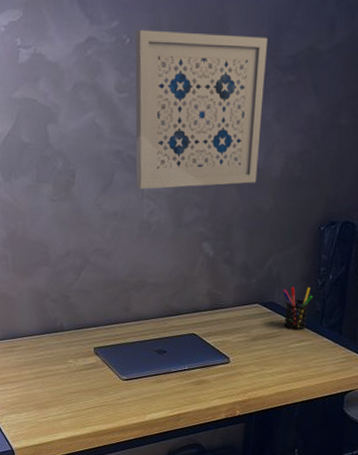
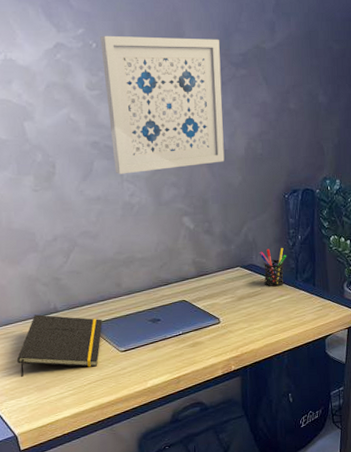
notepad: none [21,331,107,393] -> present [17,314,103,377]

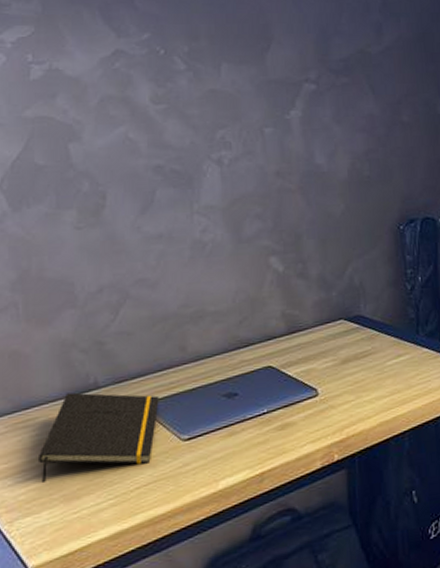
wall art: present [100,35,225,174] -> none [170,40,323,205]
pen holder: present [259,248,286,287] -> none [368,293,403,345]

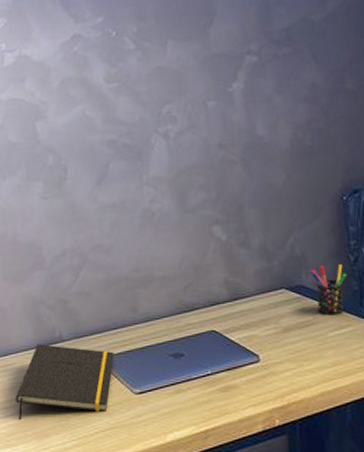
pen holder: none [368,293,403,345] -> present [309,264,346,316]

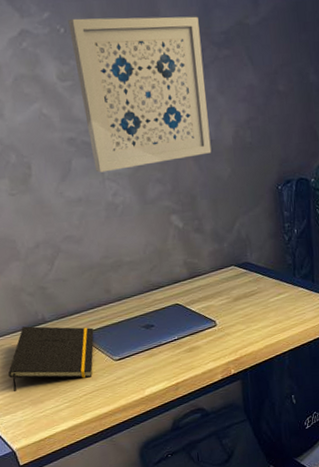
wall art: none [121,15,264,177] -> present [68,16,212,173]
pen holder: present [309,264,346,316] -> none [253,243,283,286]

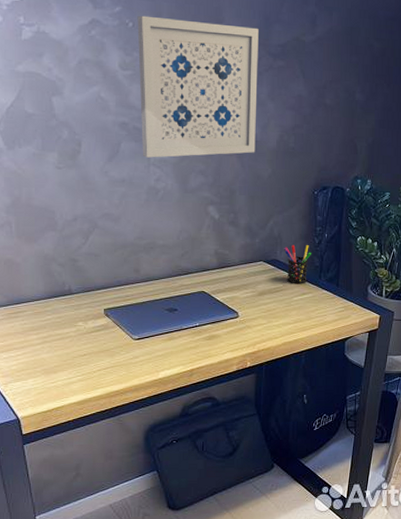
notepad: present [8,326,94,391] -> none [26,295,117,358]
pen holder: none [253,243,283,286] -> present [283,245,311,284]

